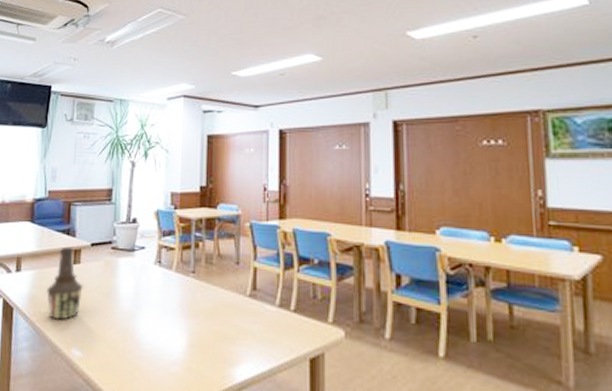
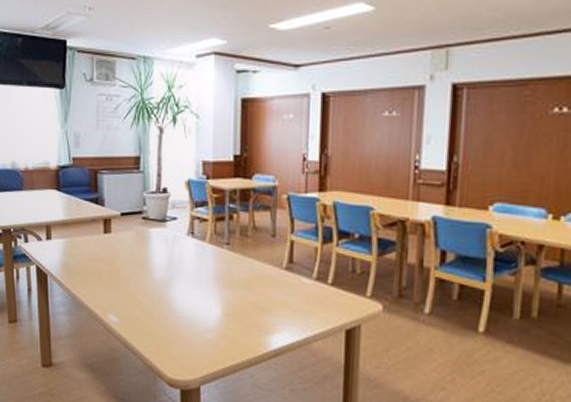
bottle: present [47,246,83,320] -> none [79,216,115,287]

